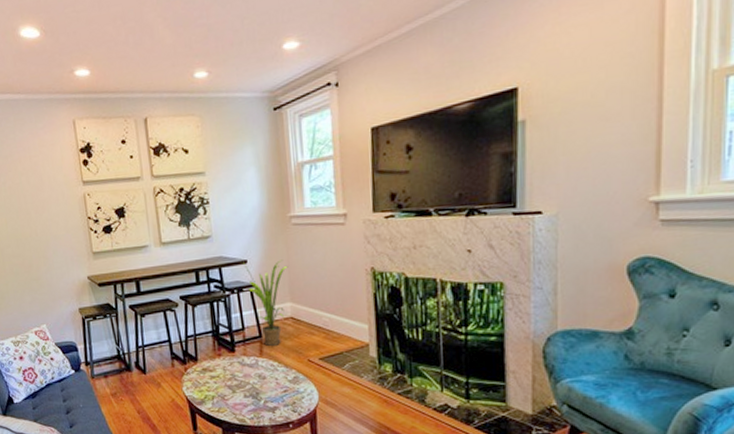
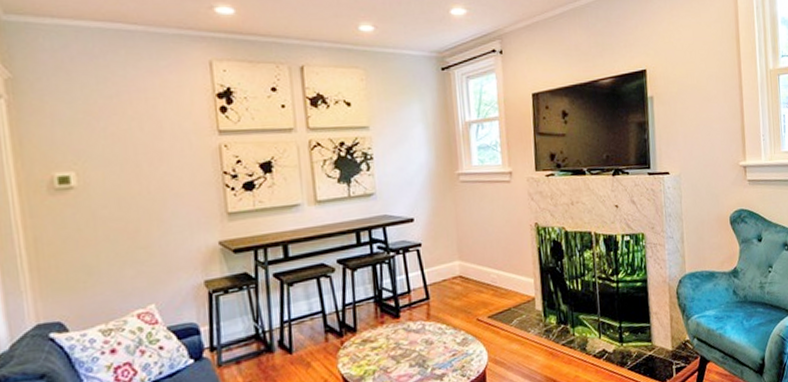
house plant: present [241,259,288,346] -> none [408,217,457,308]

